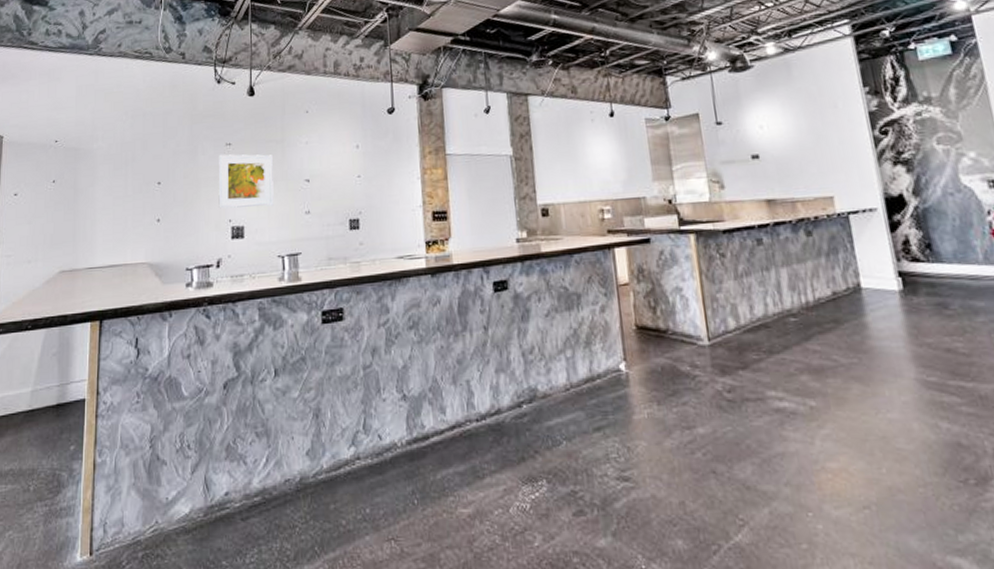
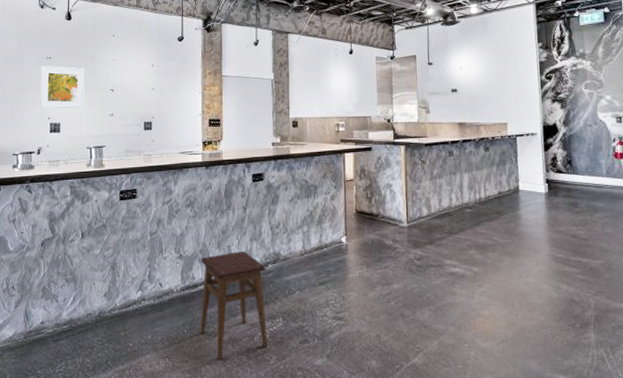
stool: none [431,386,528,543] -> present [200,250,267,360]

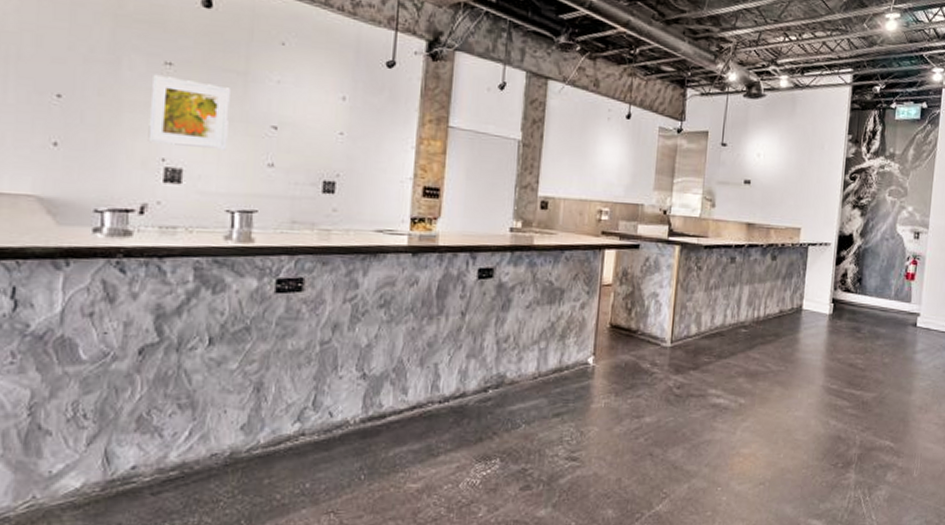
stool: present [200,250,267,360] -> none [384,370,485,514]

